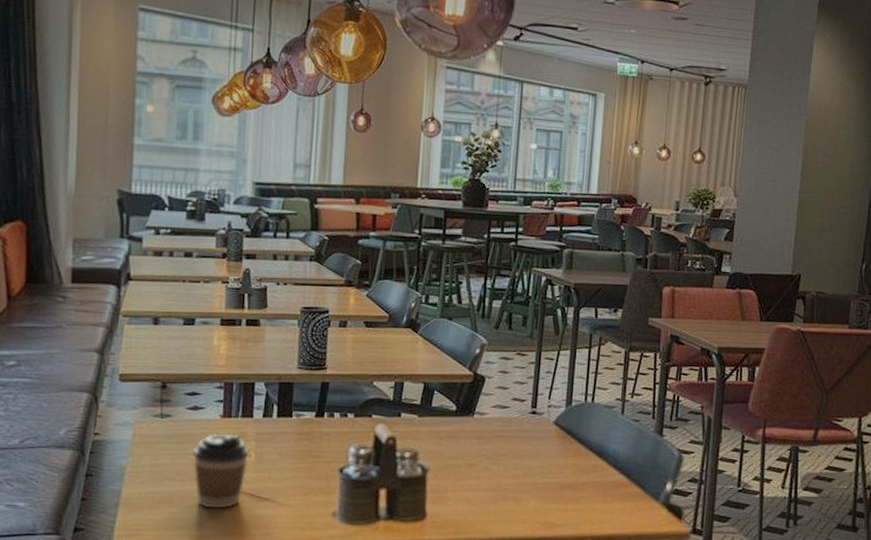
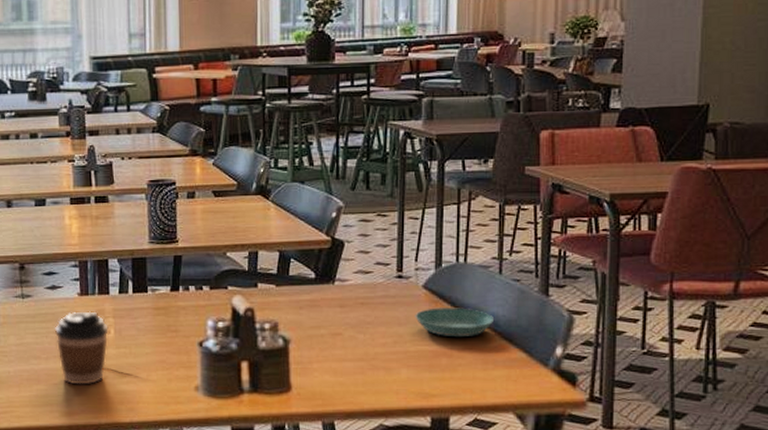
saucer: none [545,442,615,472] -> present [415,306,495,338]

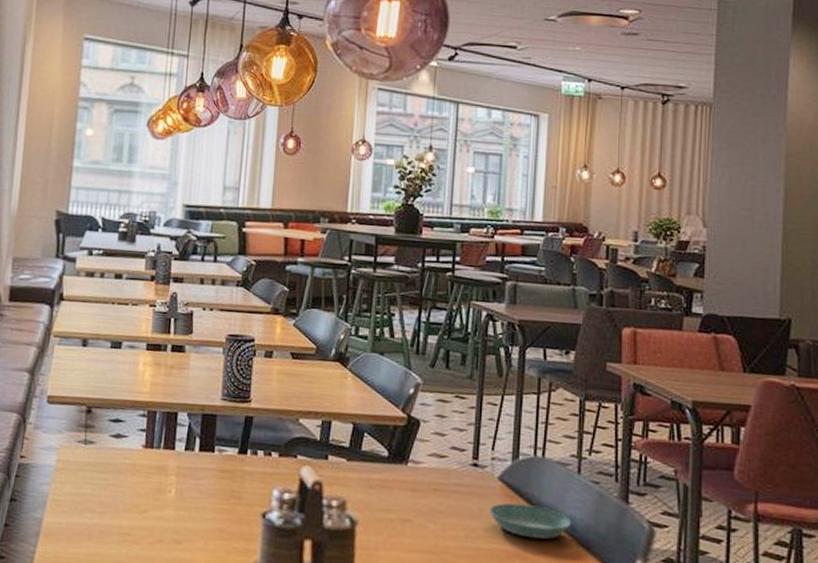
coffee cup: present [54,311,109,385] -> none [113,464,170,548]

